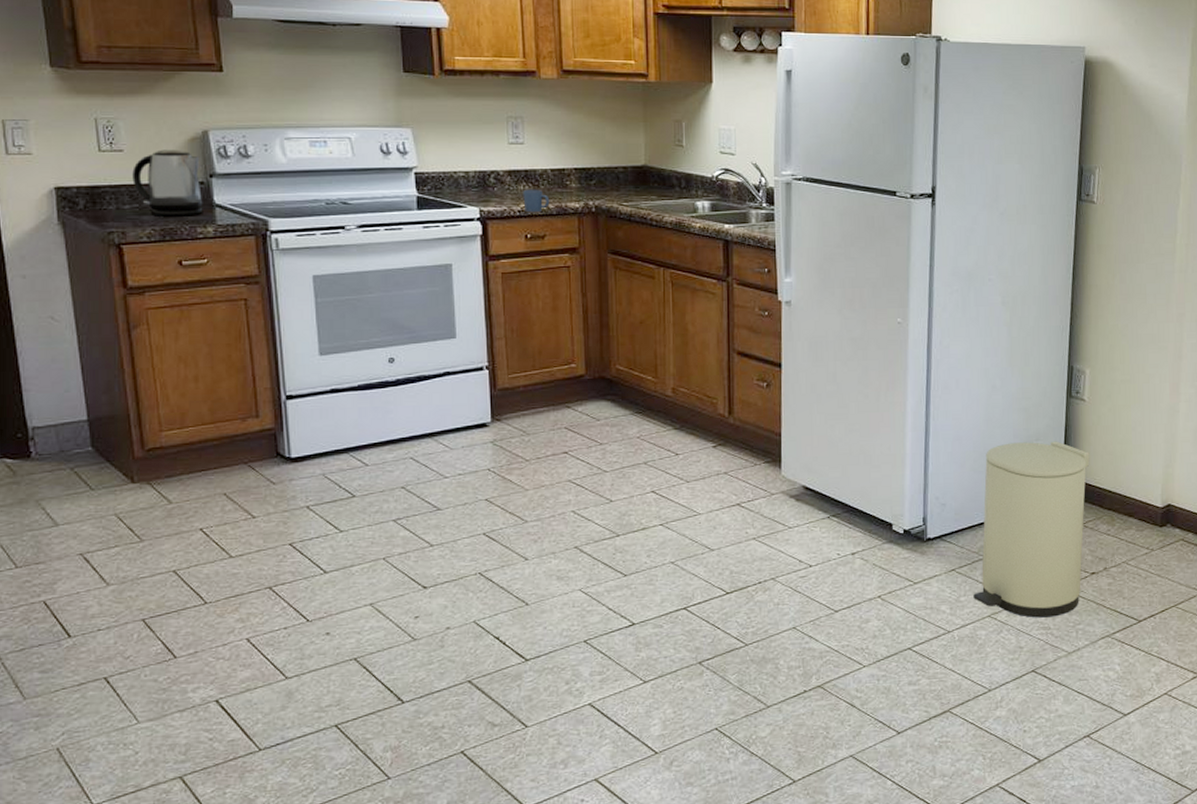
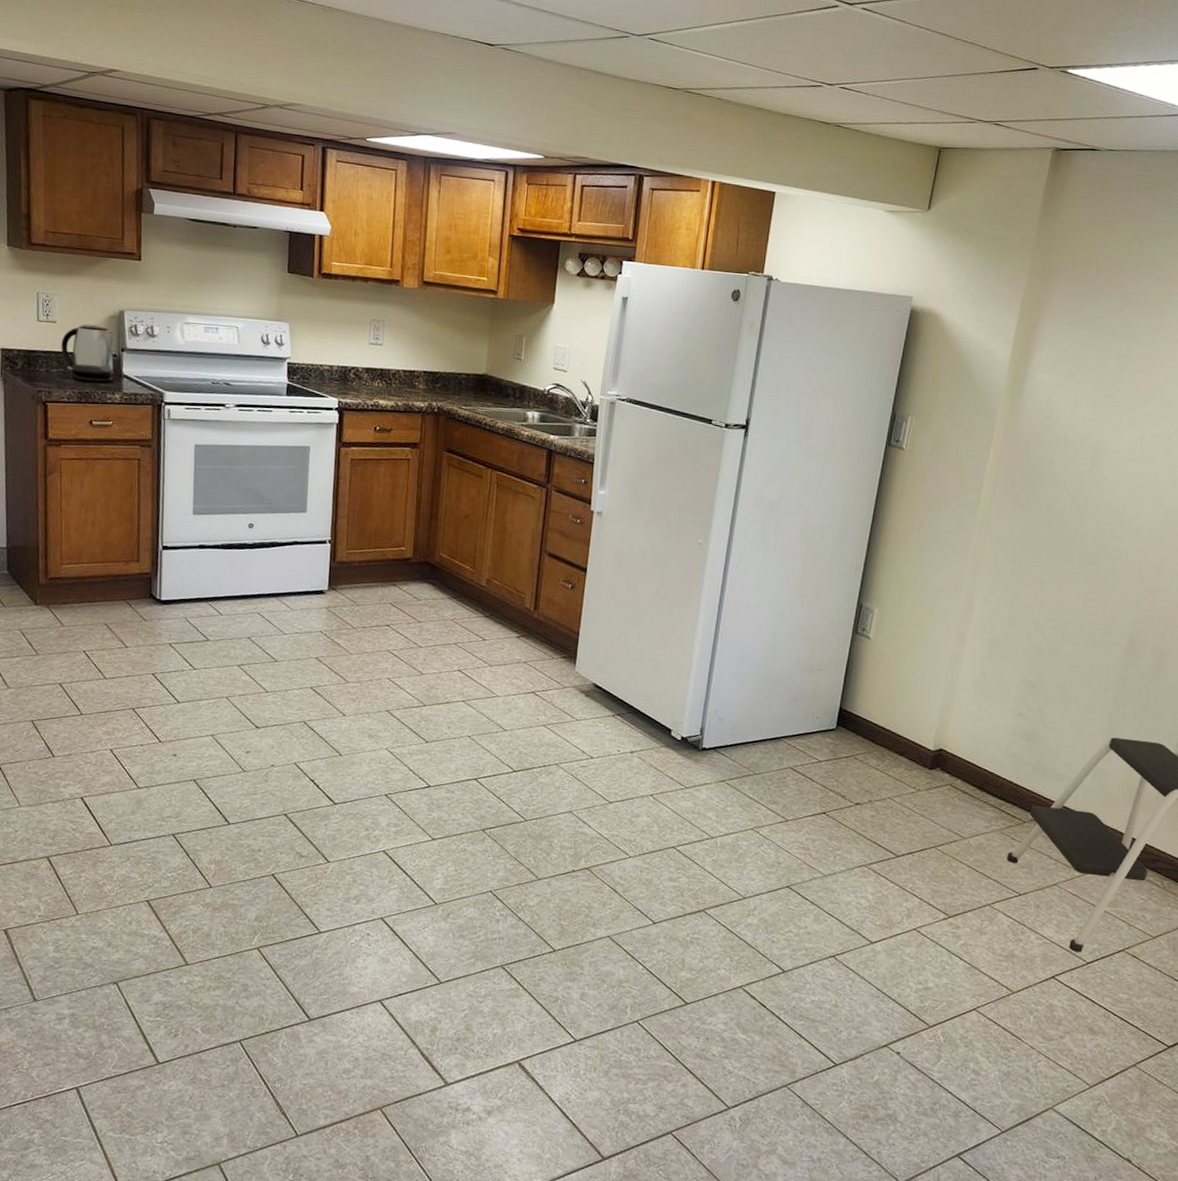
mug: present [523,189,550,213] -> none [376,386,399,409]
pedal bin: present [973,441,1090,618] -> none [739,669,868,839]

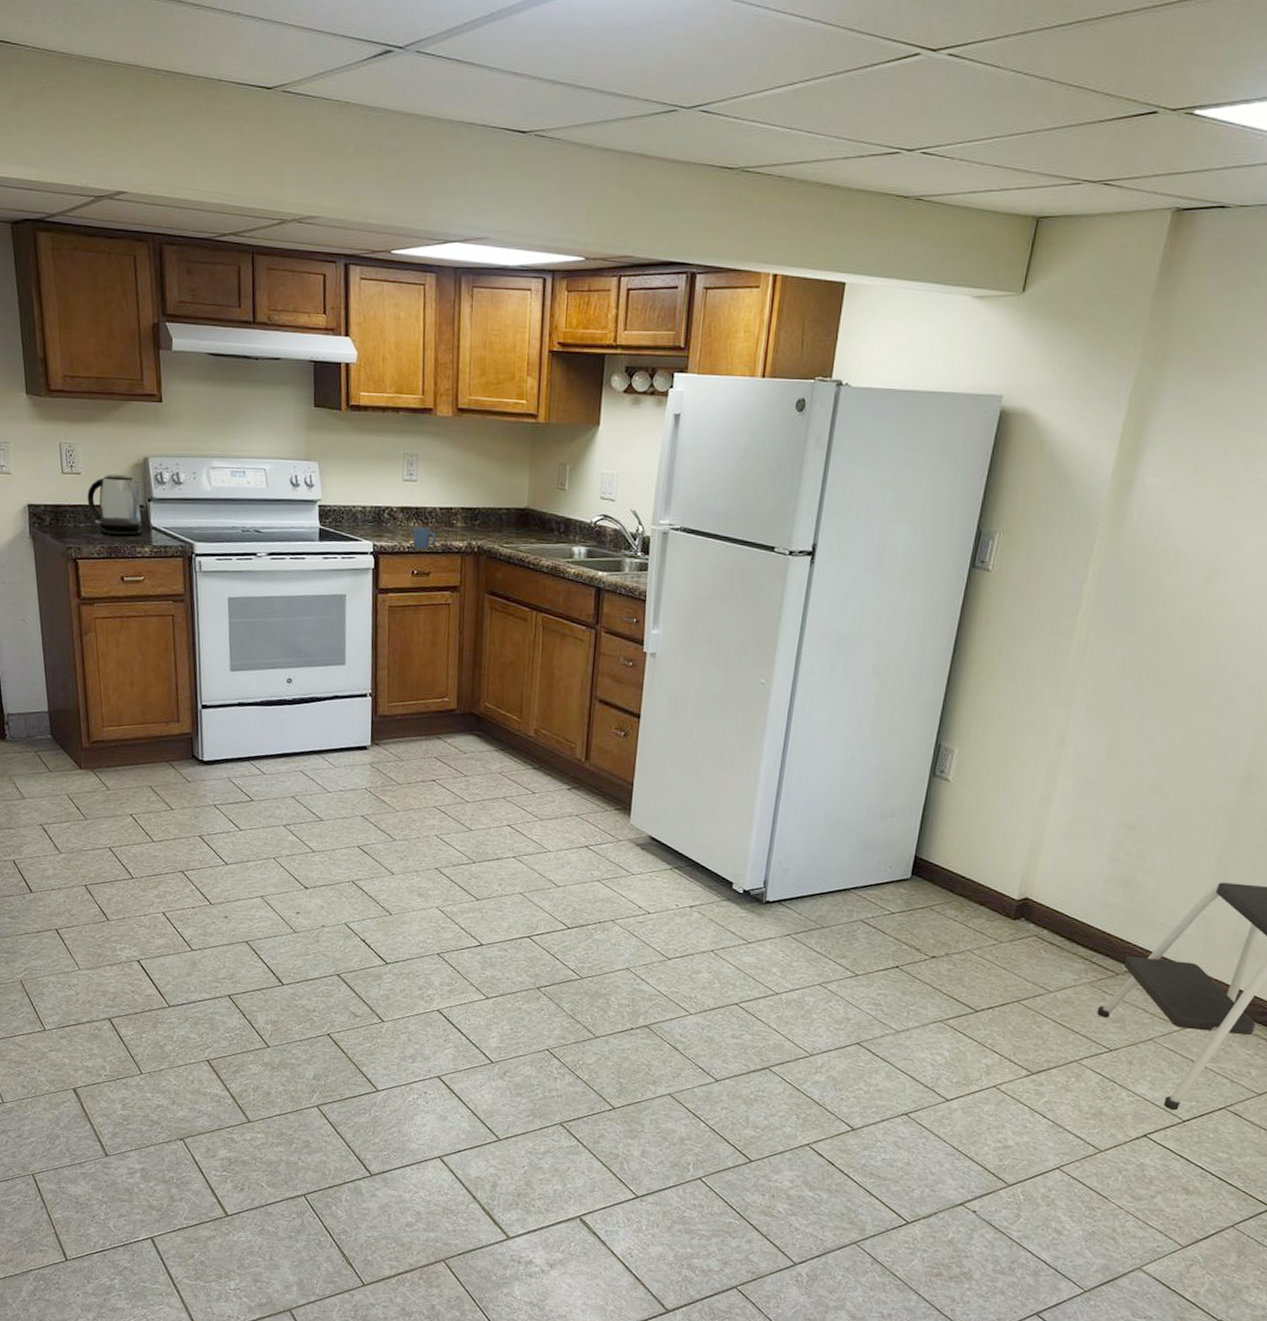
mug: none [376,386,399,409] -> present [412,526,437,550]

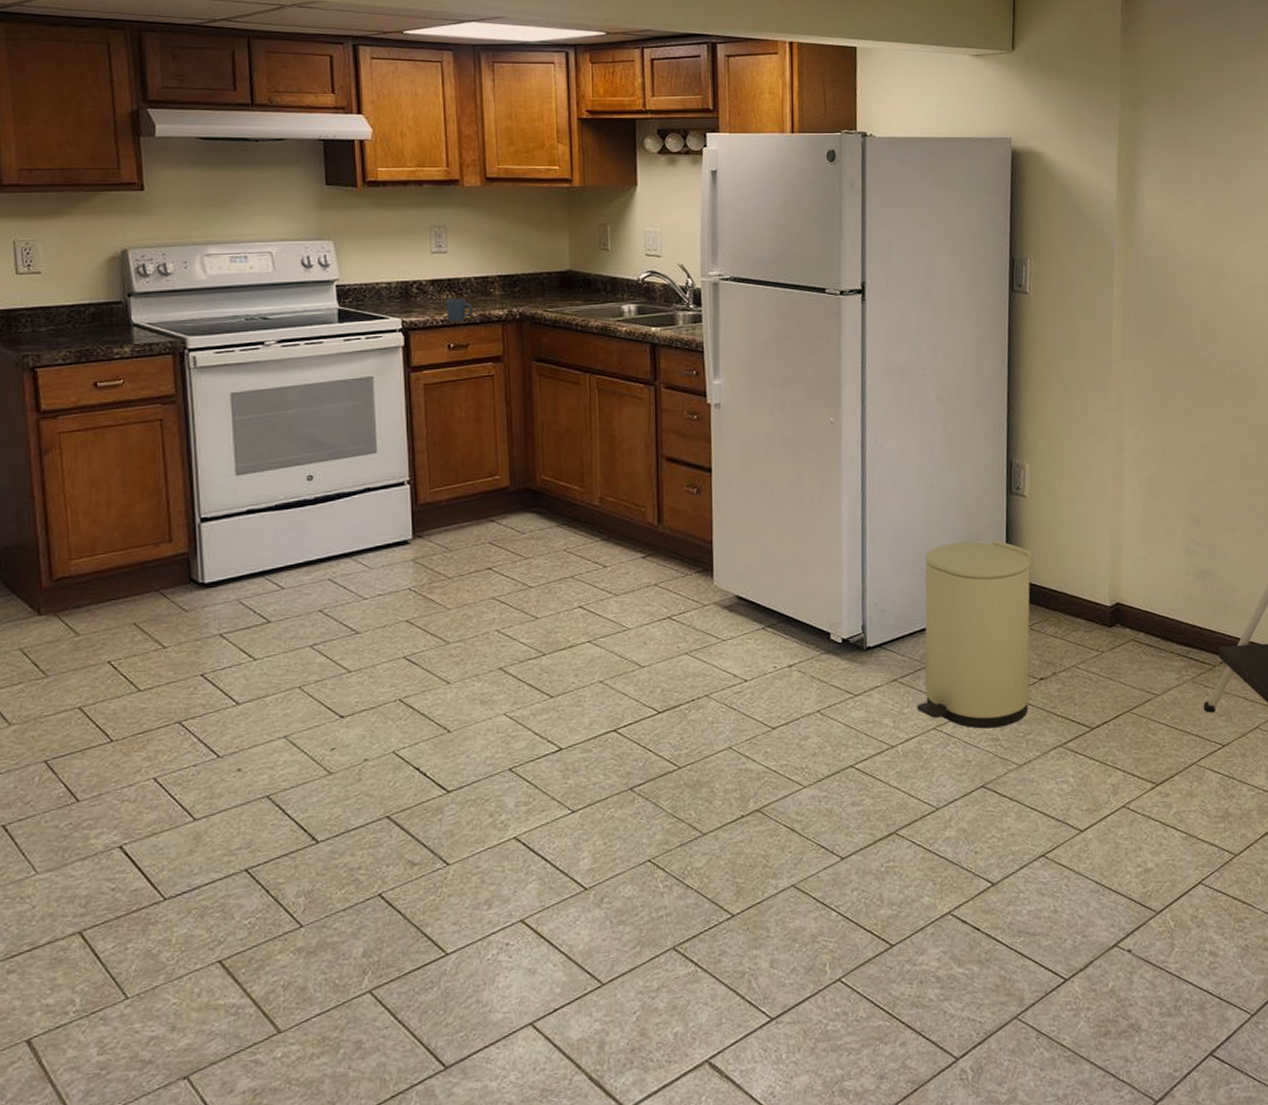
kettle: present [87,474,142,537] -> none [49,270,121,338]
pedal bin: none [806,816,947,994] -> present [917,540,1034,729]

